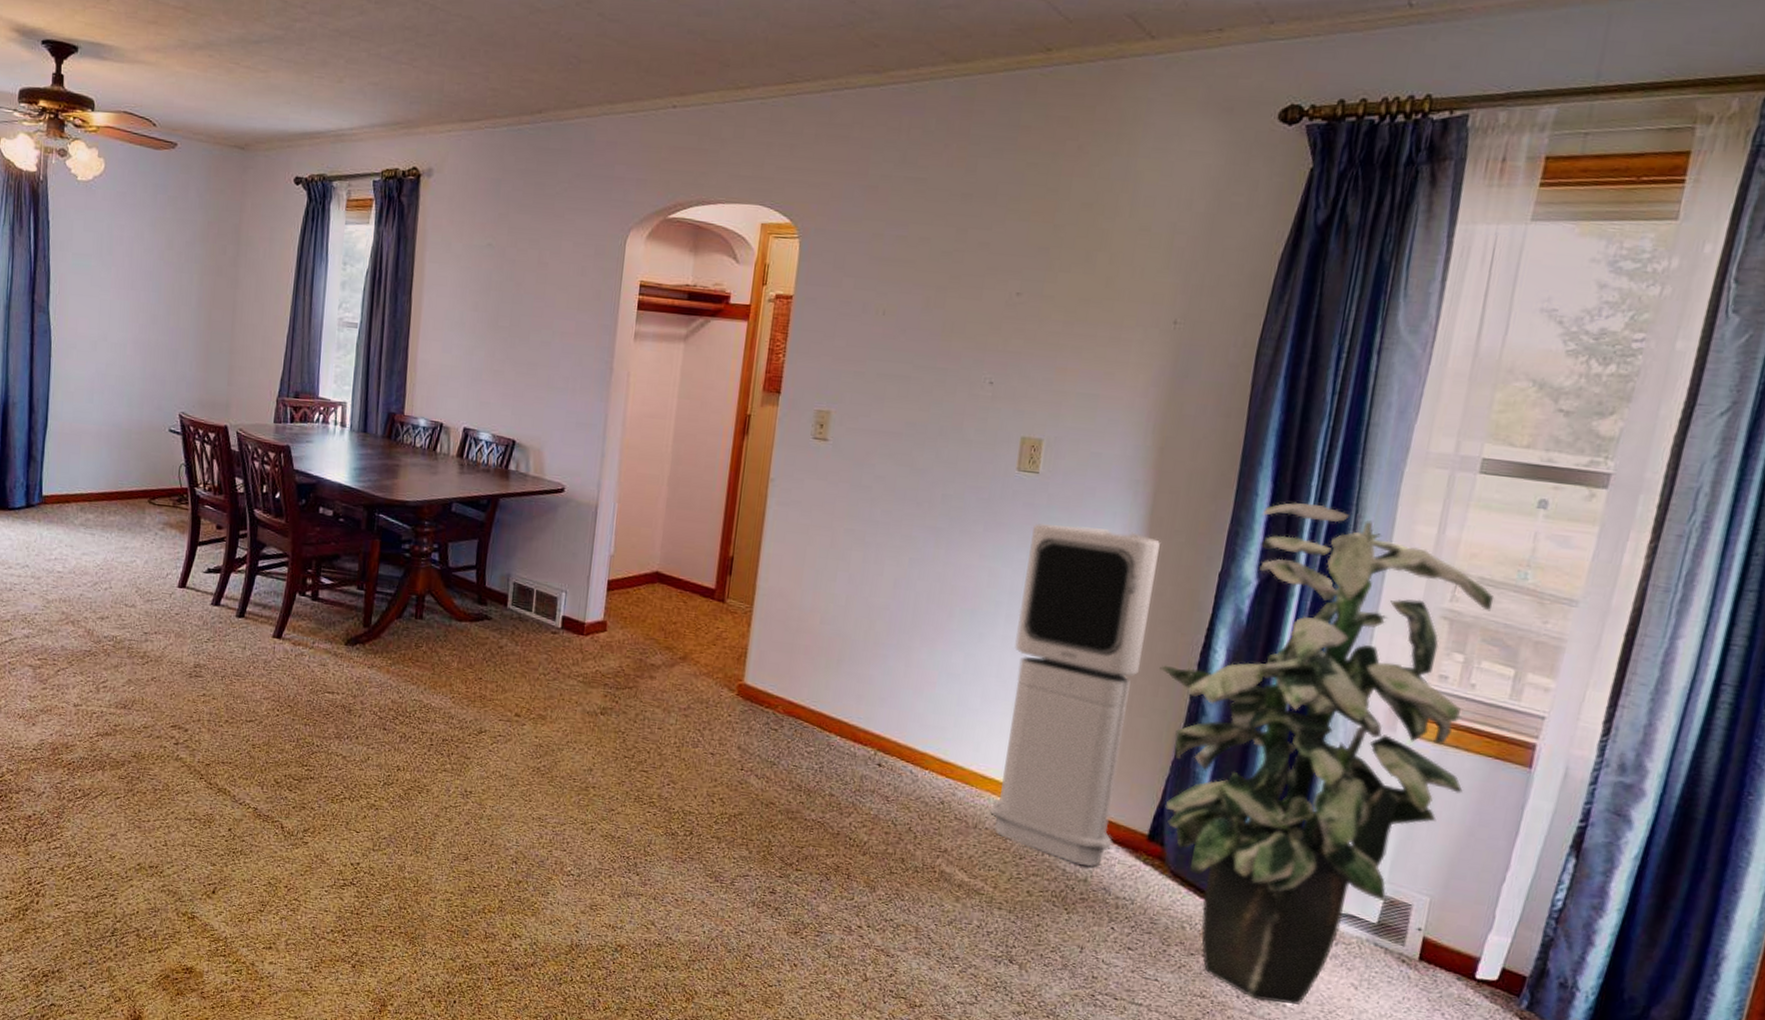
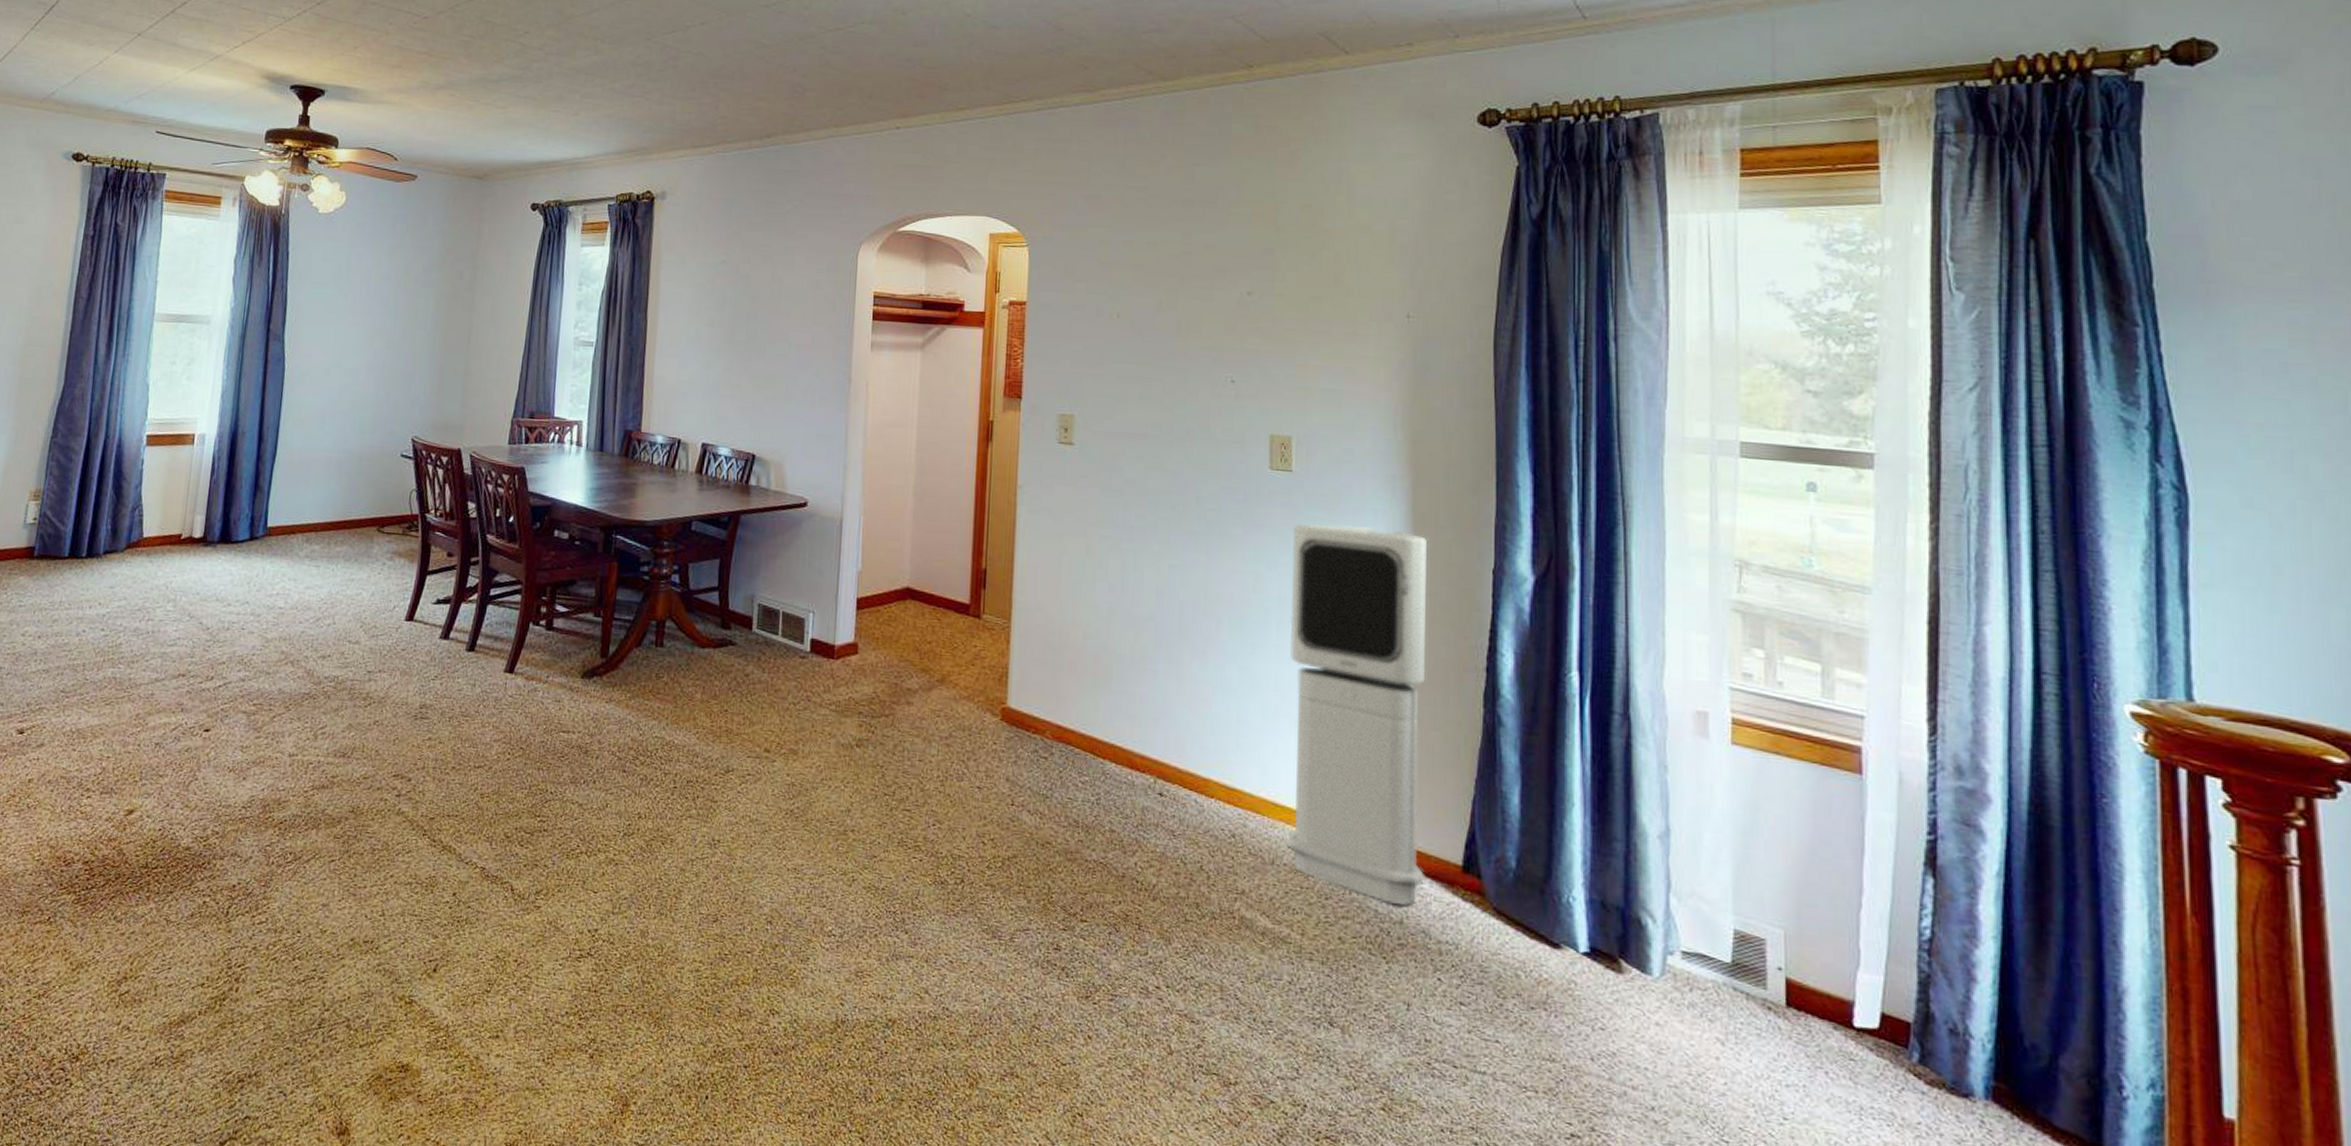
indoor plant: present [1160,502,1495,1006] -> none [1447,493,1794,1068]

